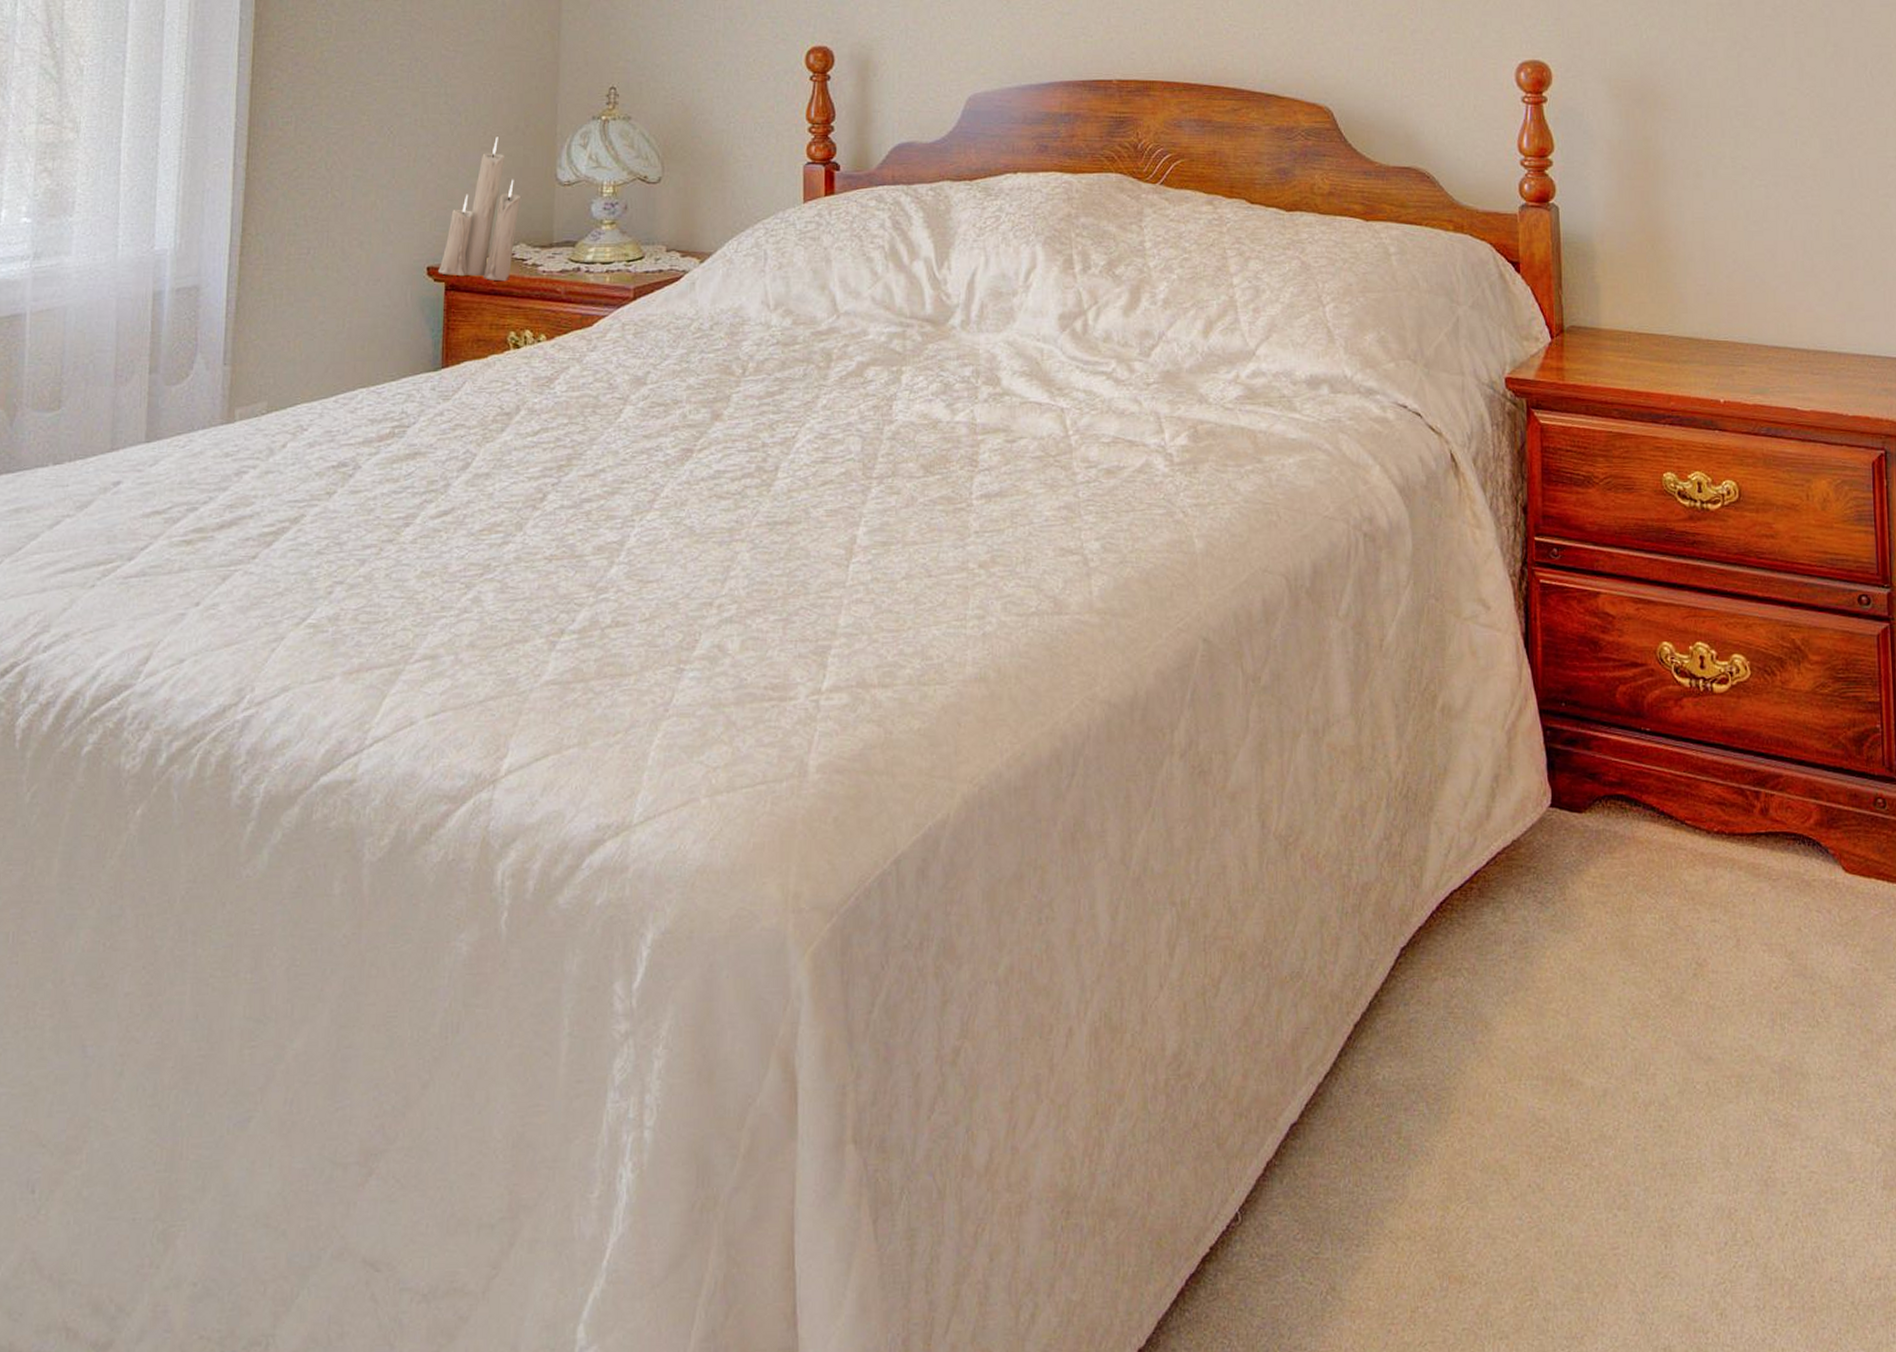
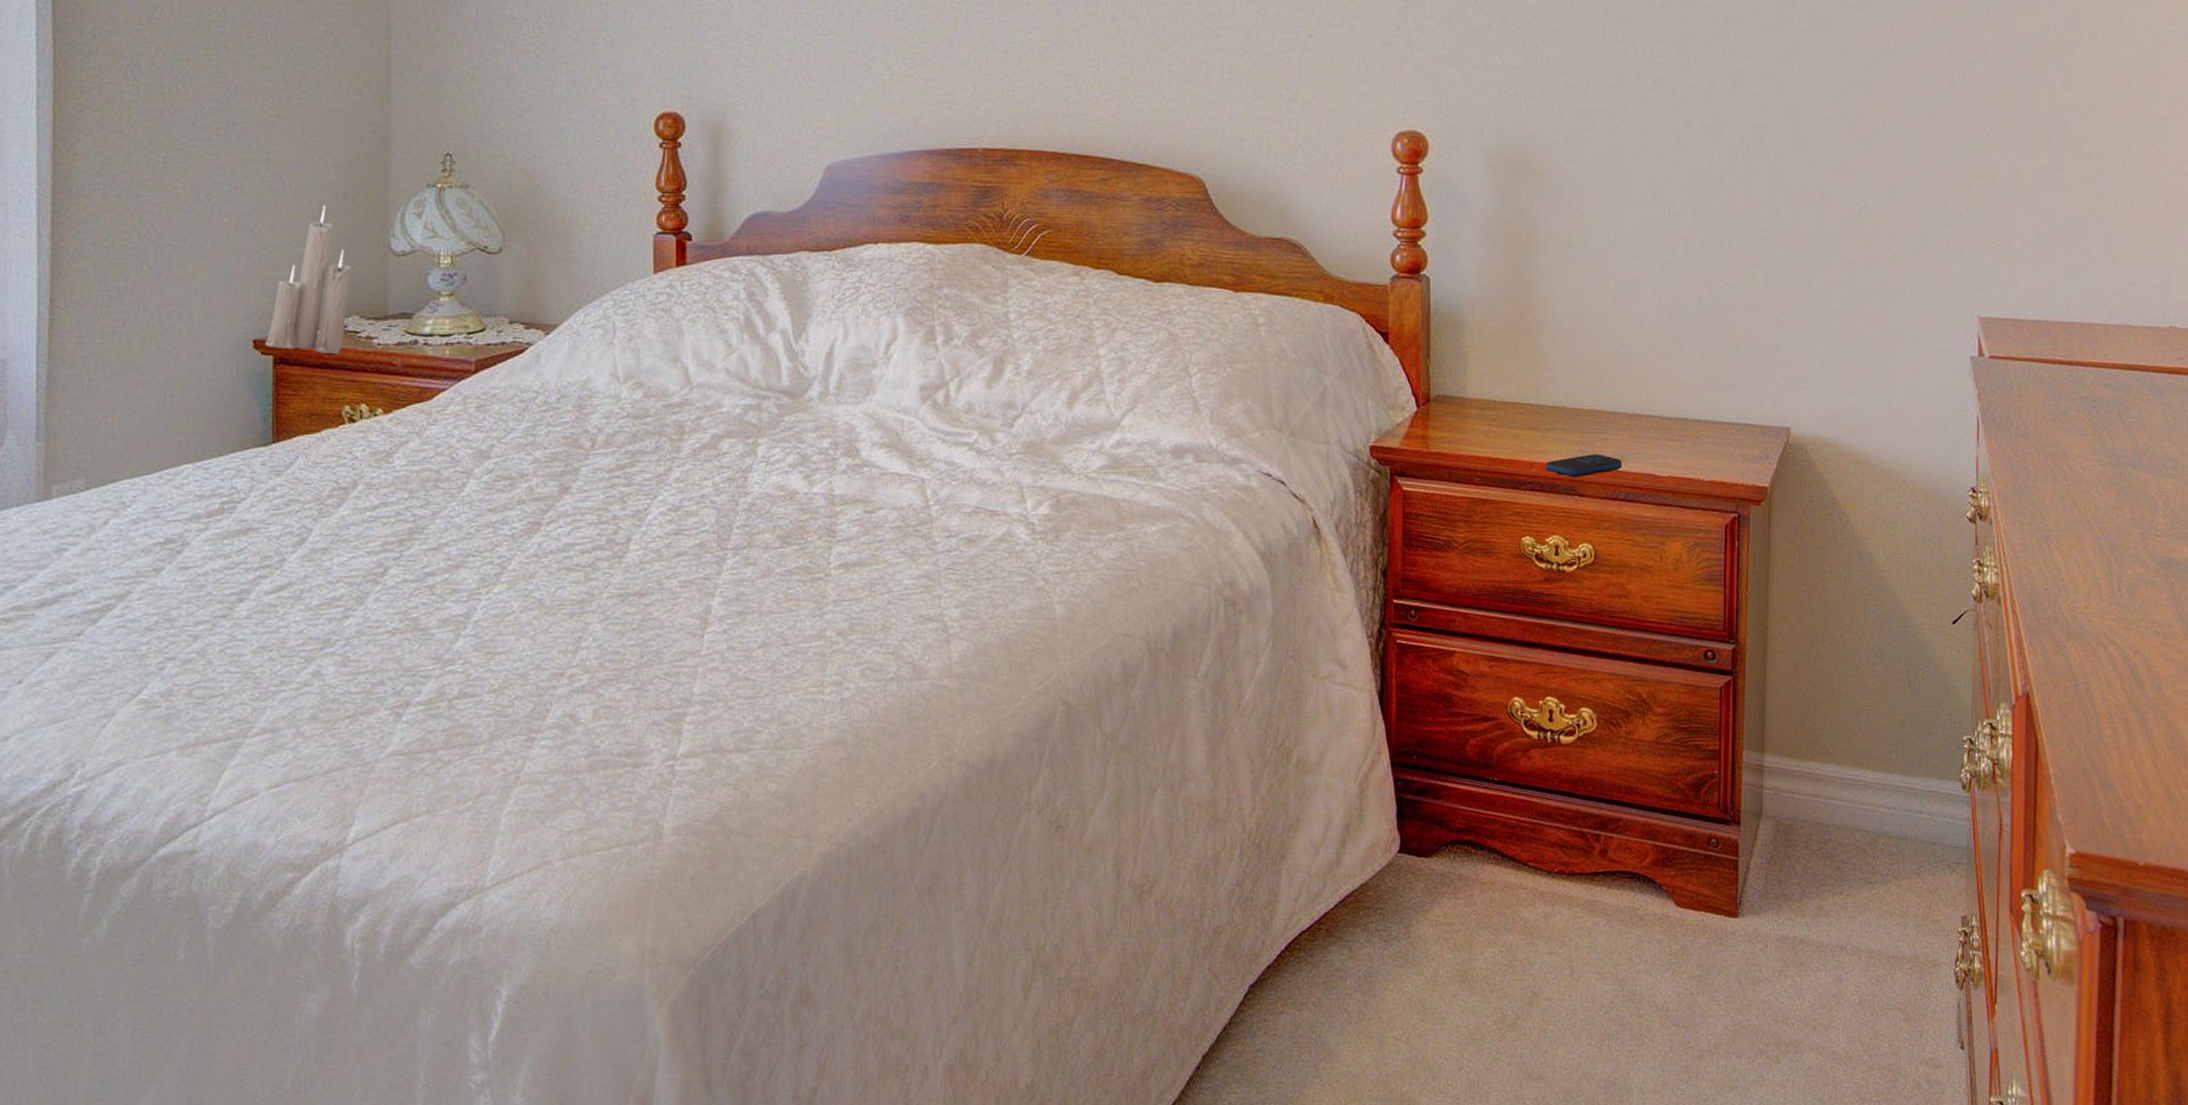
mobile phone: none [1683,387,1763,411] -> present [1545,454,1623,477]

